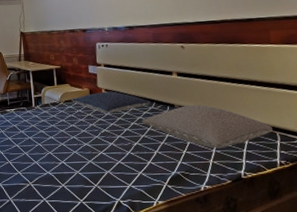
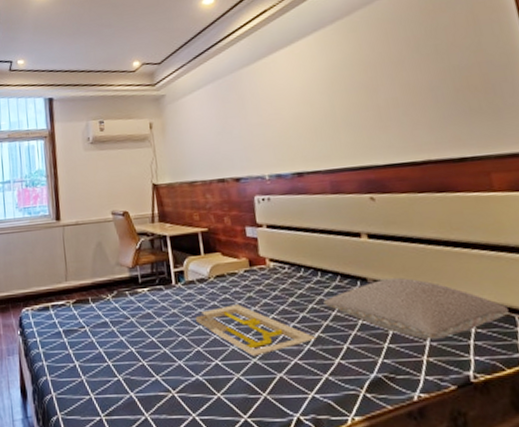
serving tray: none [48,122,135,159] -> present [195,304,317,357]
pillow: present [71,91,151,114] -> none [225,261,334,292]

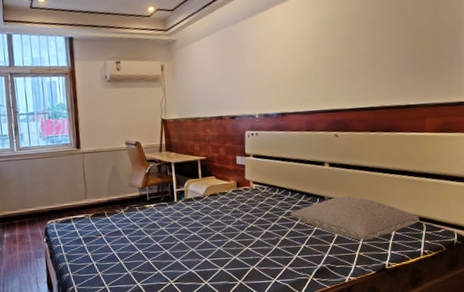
serving tray: present [195,304,317,357] -> none [191,216,282,255]

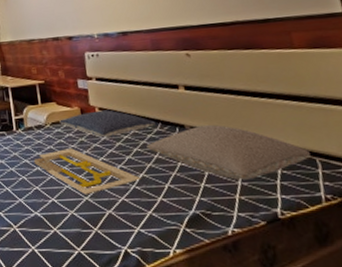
serving tray: none [191,216,282,255] -> present [33,148,141,195]
pillow: none [217,183,300,207] -> present [59,110,156,138]

